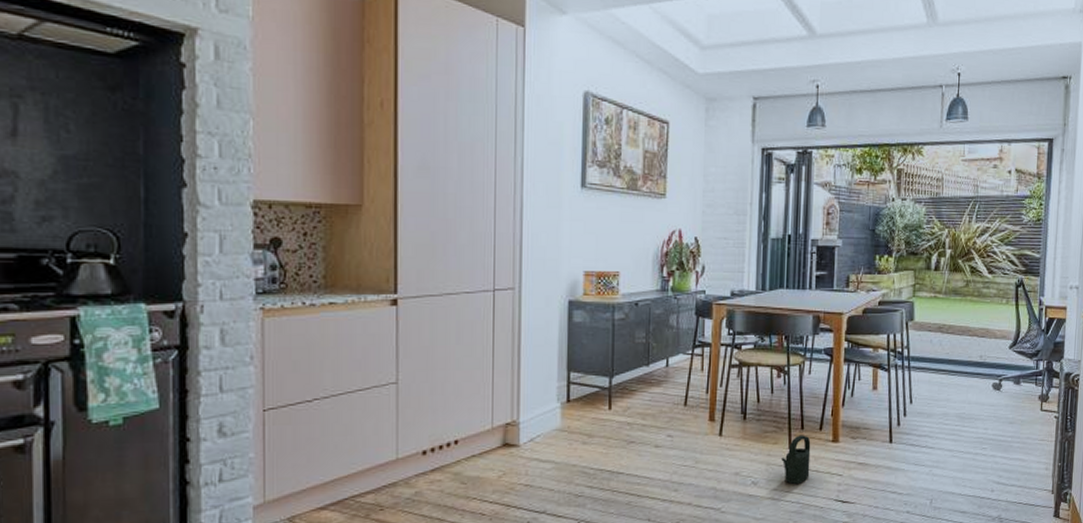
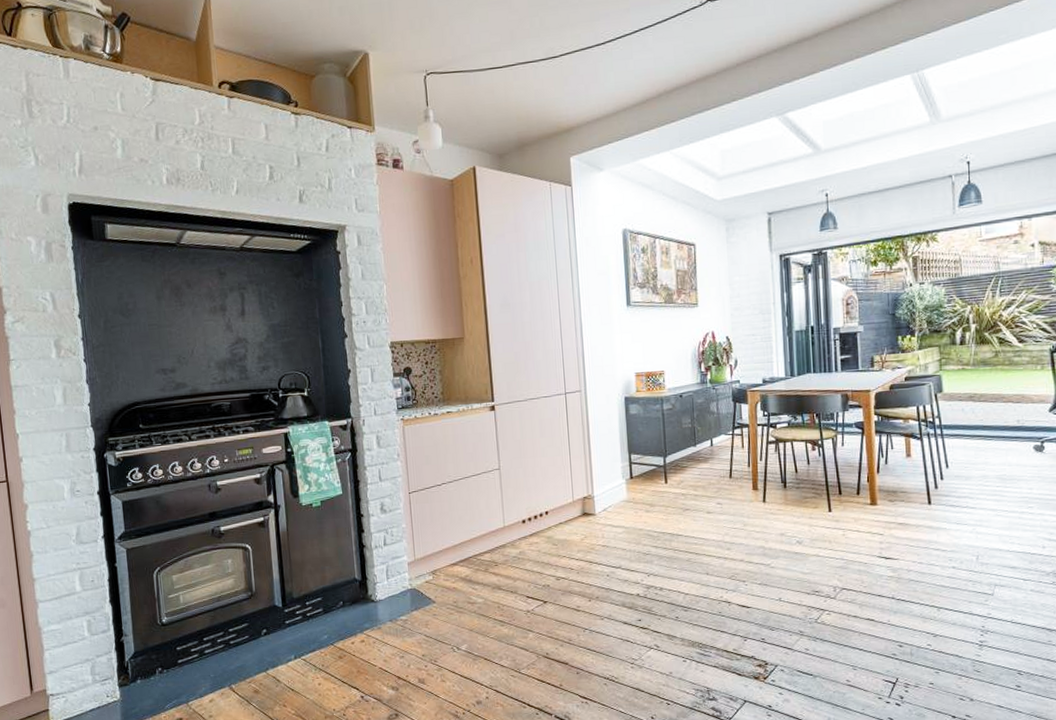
watering can: present [781,435,811,484] -> none [823,499,851,543]

